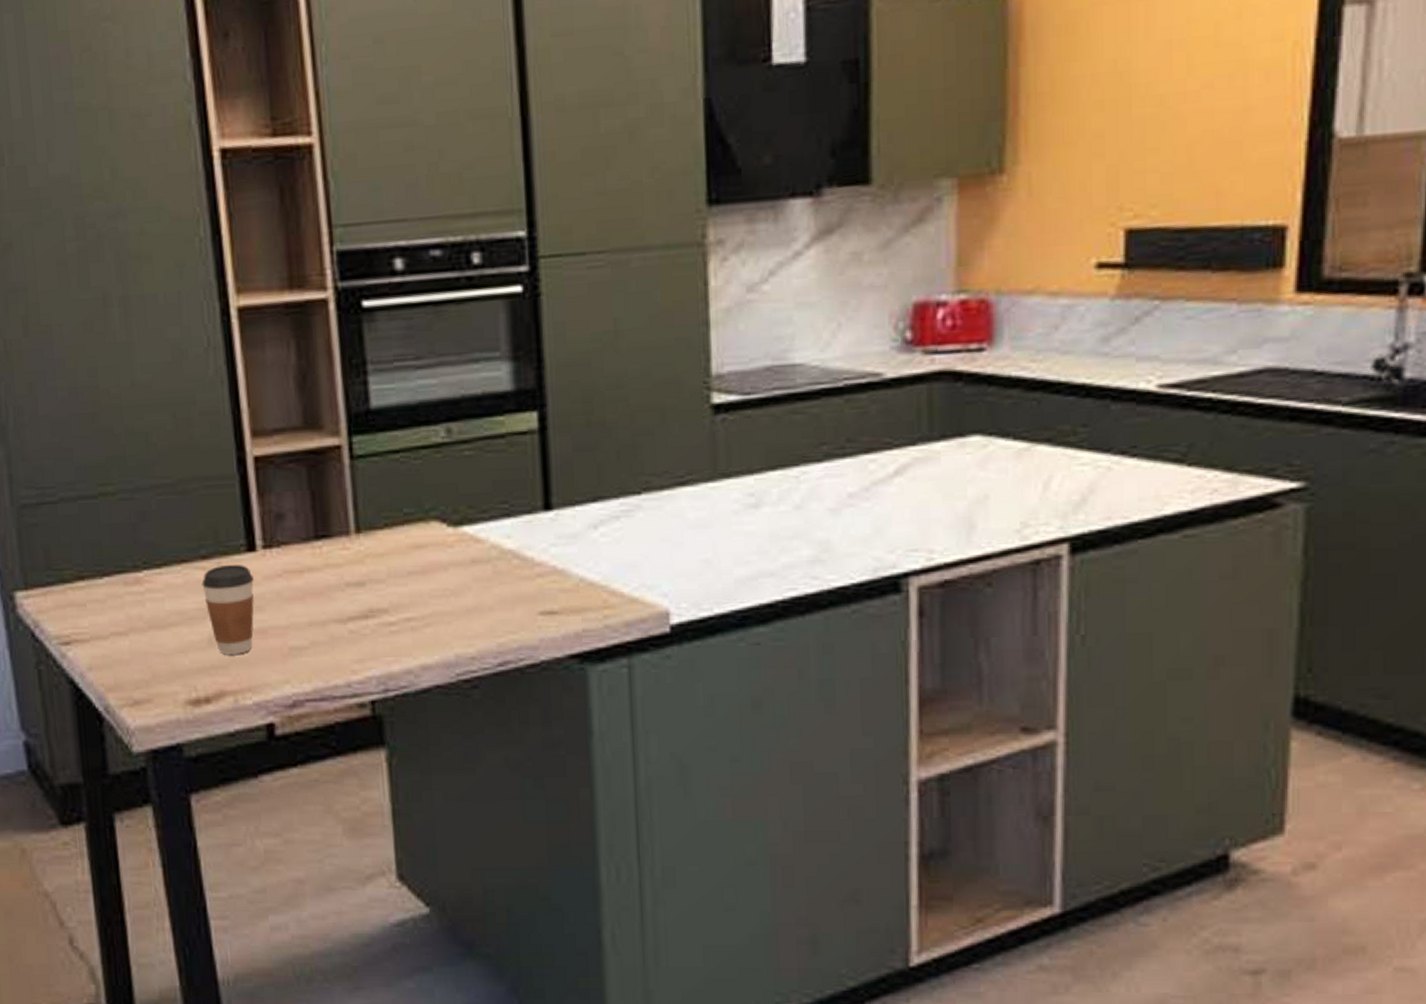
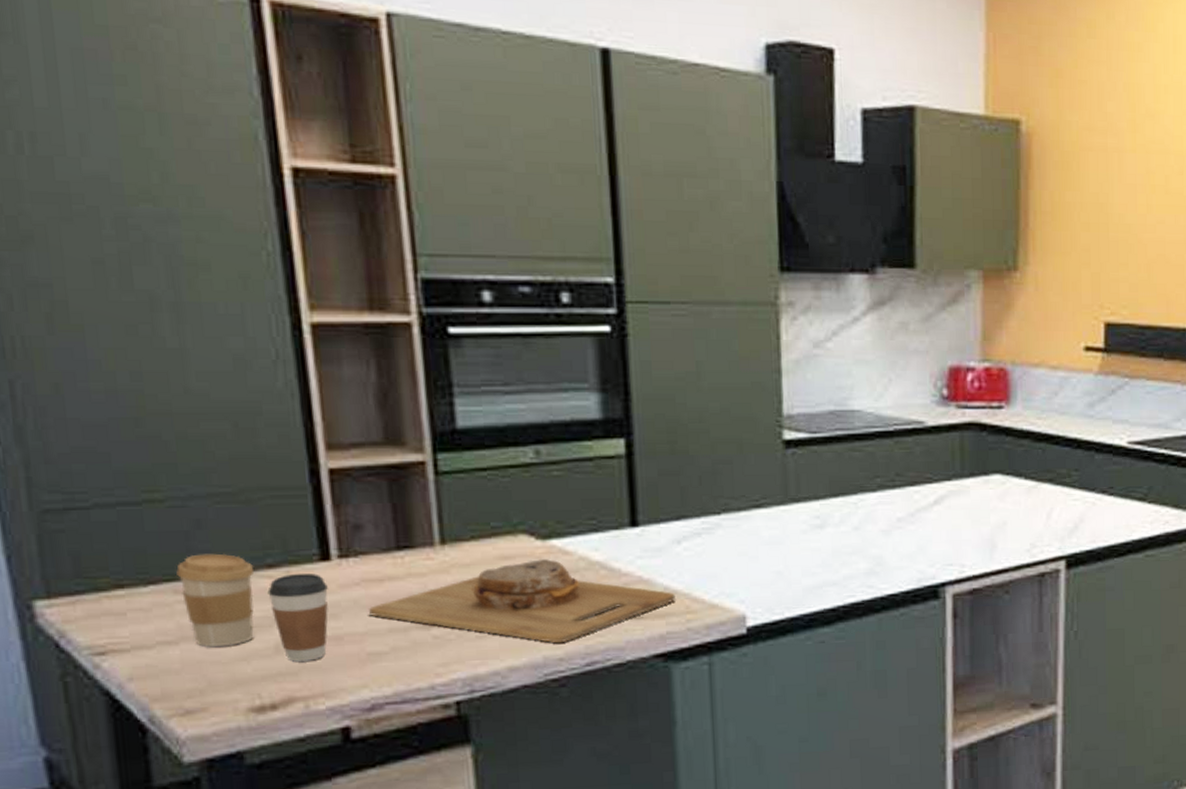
coffee cup: none [126,544,191,639] -> present [176,553,255,648]
cutting board: none [290,546,592,641] -> present [369,558,675,643]

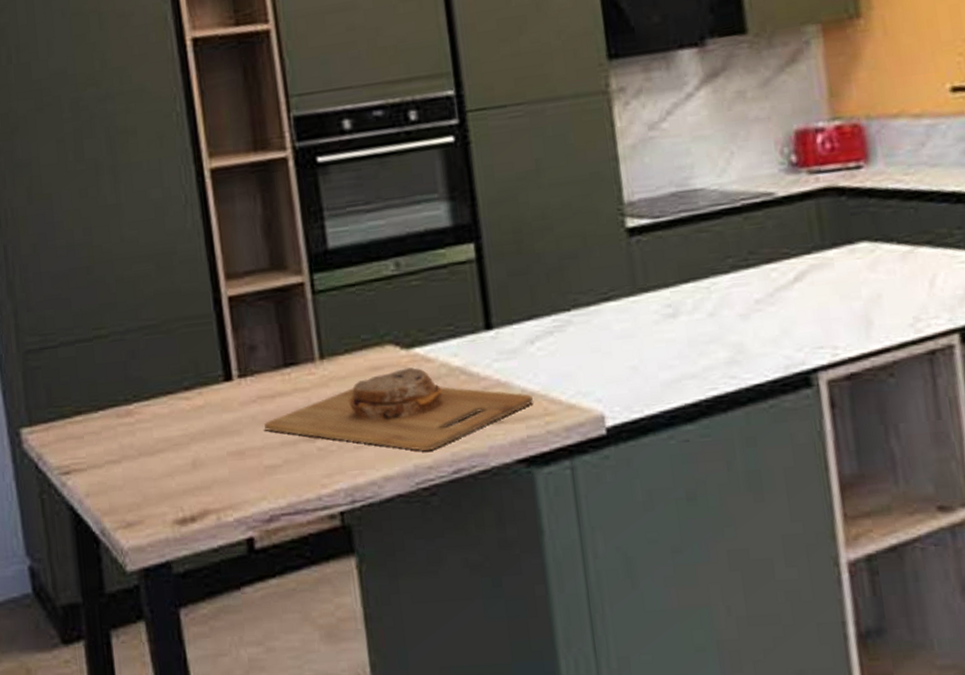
coffee cup: present [176,553,255,648] -> none [118,379,176,465]
coffee cup: present [267,573,328,662] -> none [185,393,233,476]

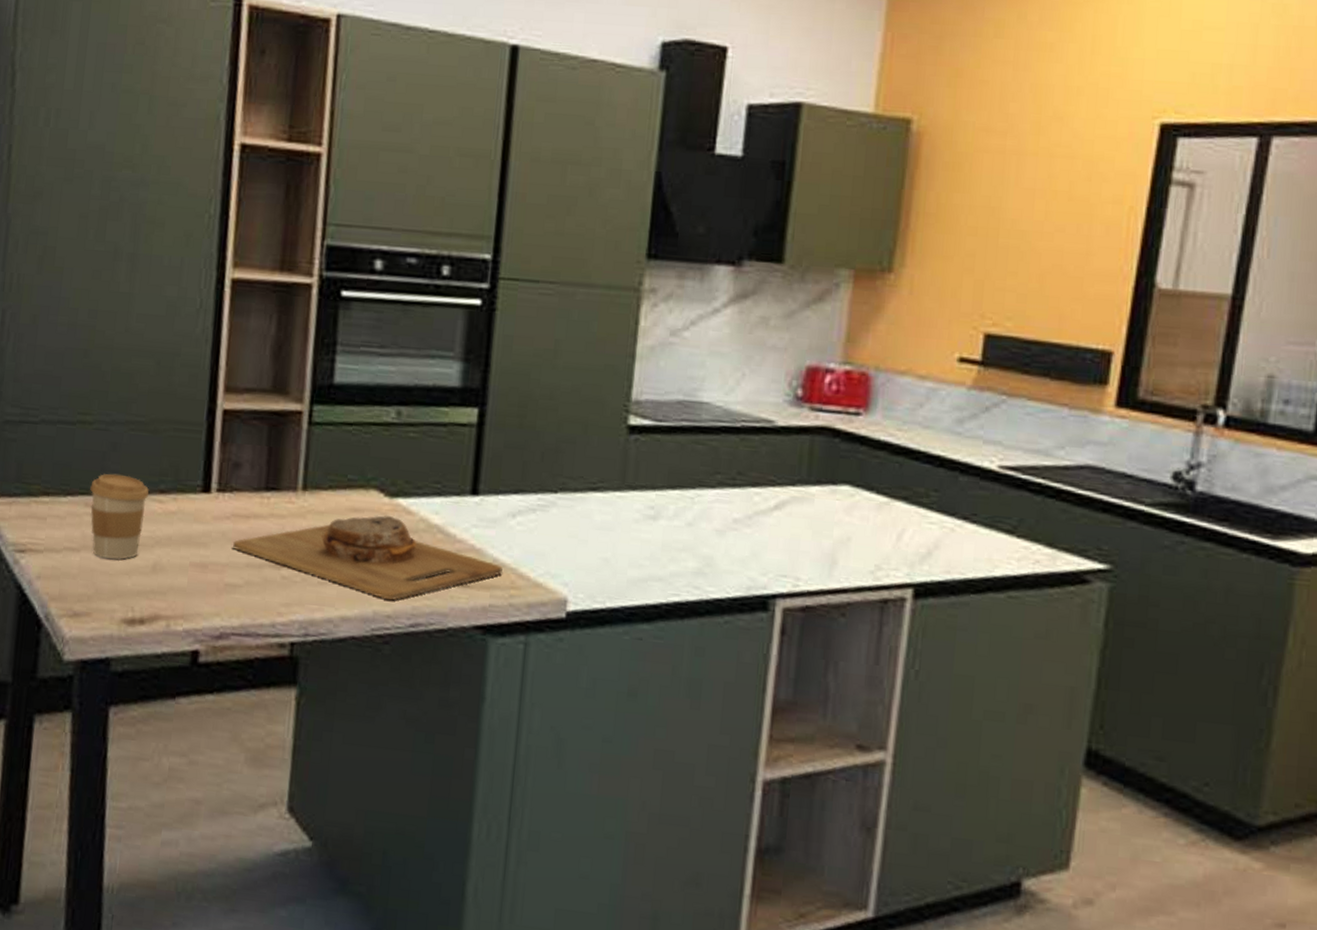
coffee cup: none [118,379,176,465] -> present [90,473,150,560]

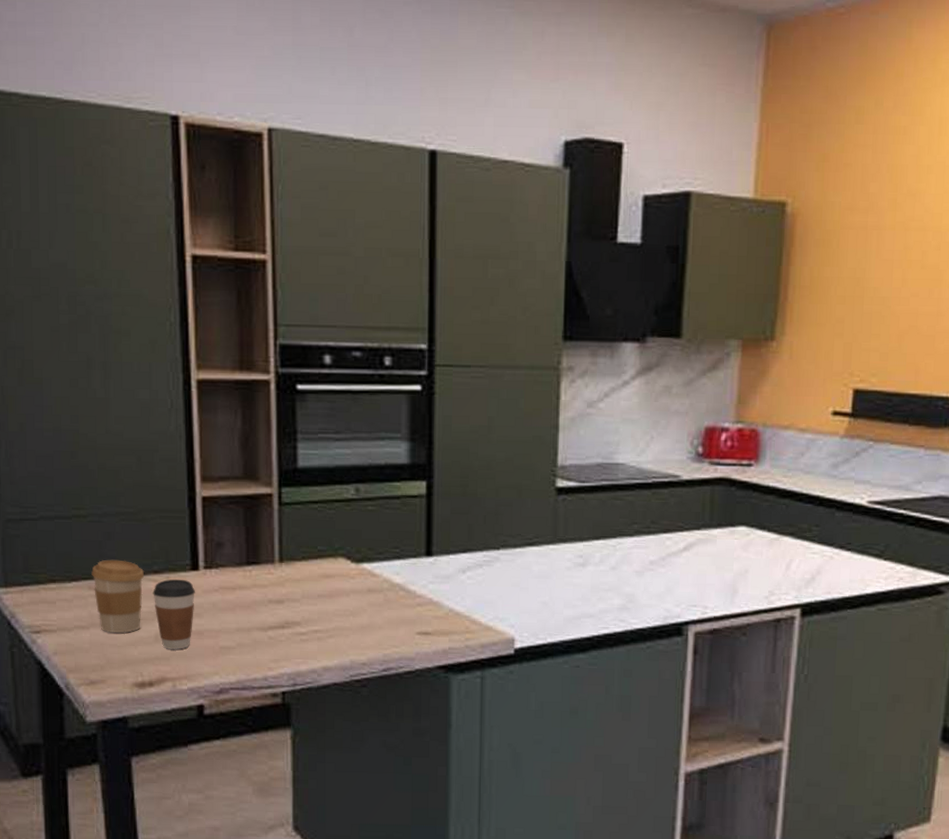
coffee cup: none [156,501,204,584] -> present [153,579,195,650]
cutting board: present [233,514,503,601] -> none [224,578,458,651]

